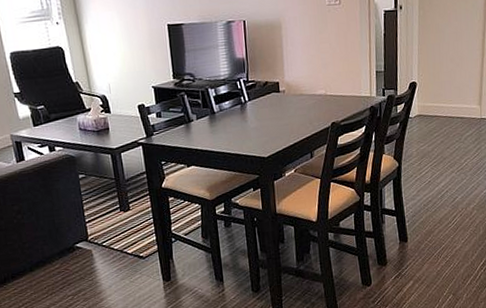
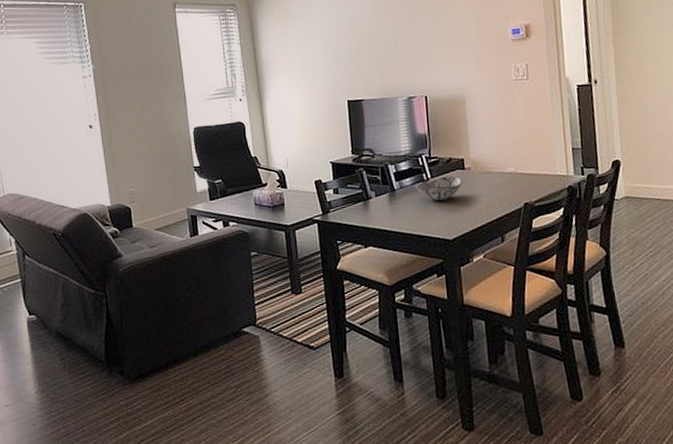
decorative bowl: none [233,98,277,122] -> present [414,176,463,201]

